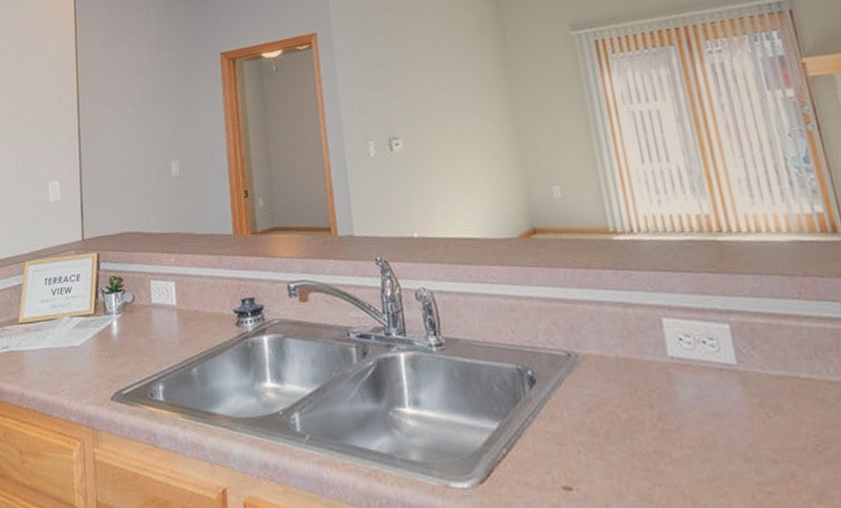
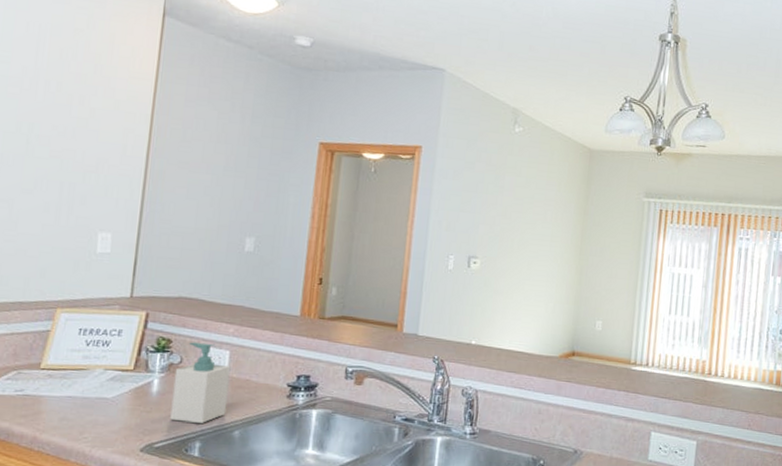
soap bottle: none [129,276,182,364] -> present [170,342,231,423]

